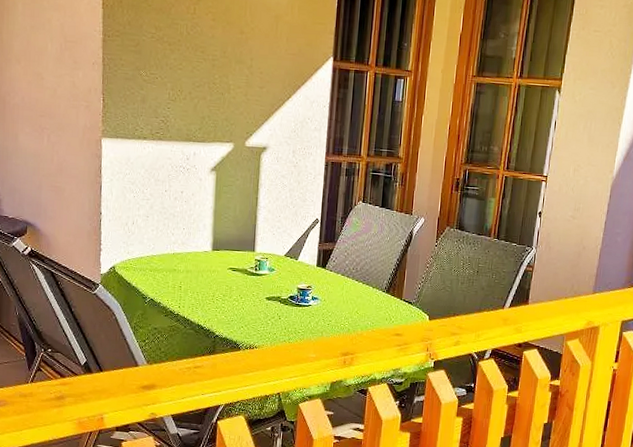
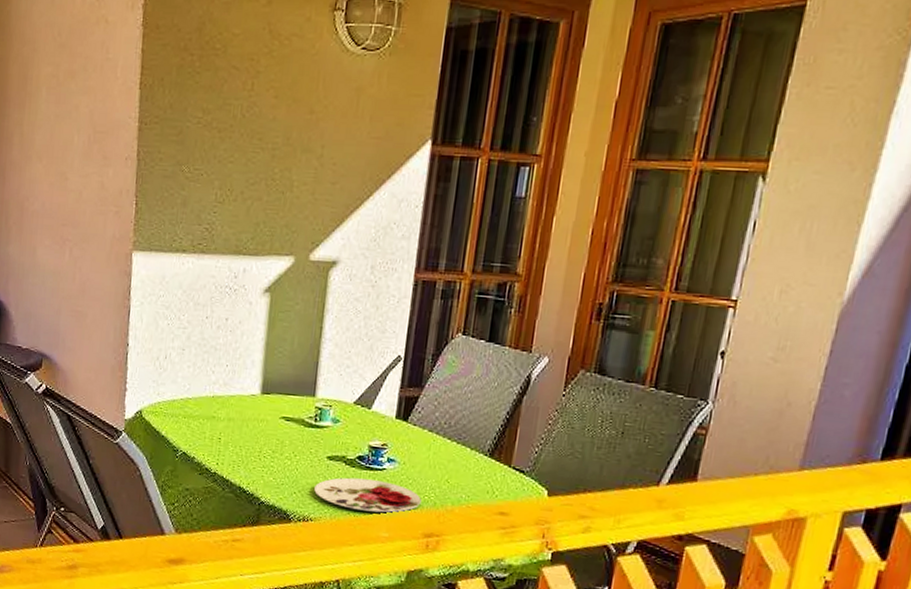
plate: none [257,313,339,339] -> present [314,477,421,513]

